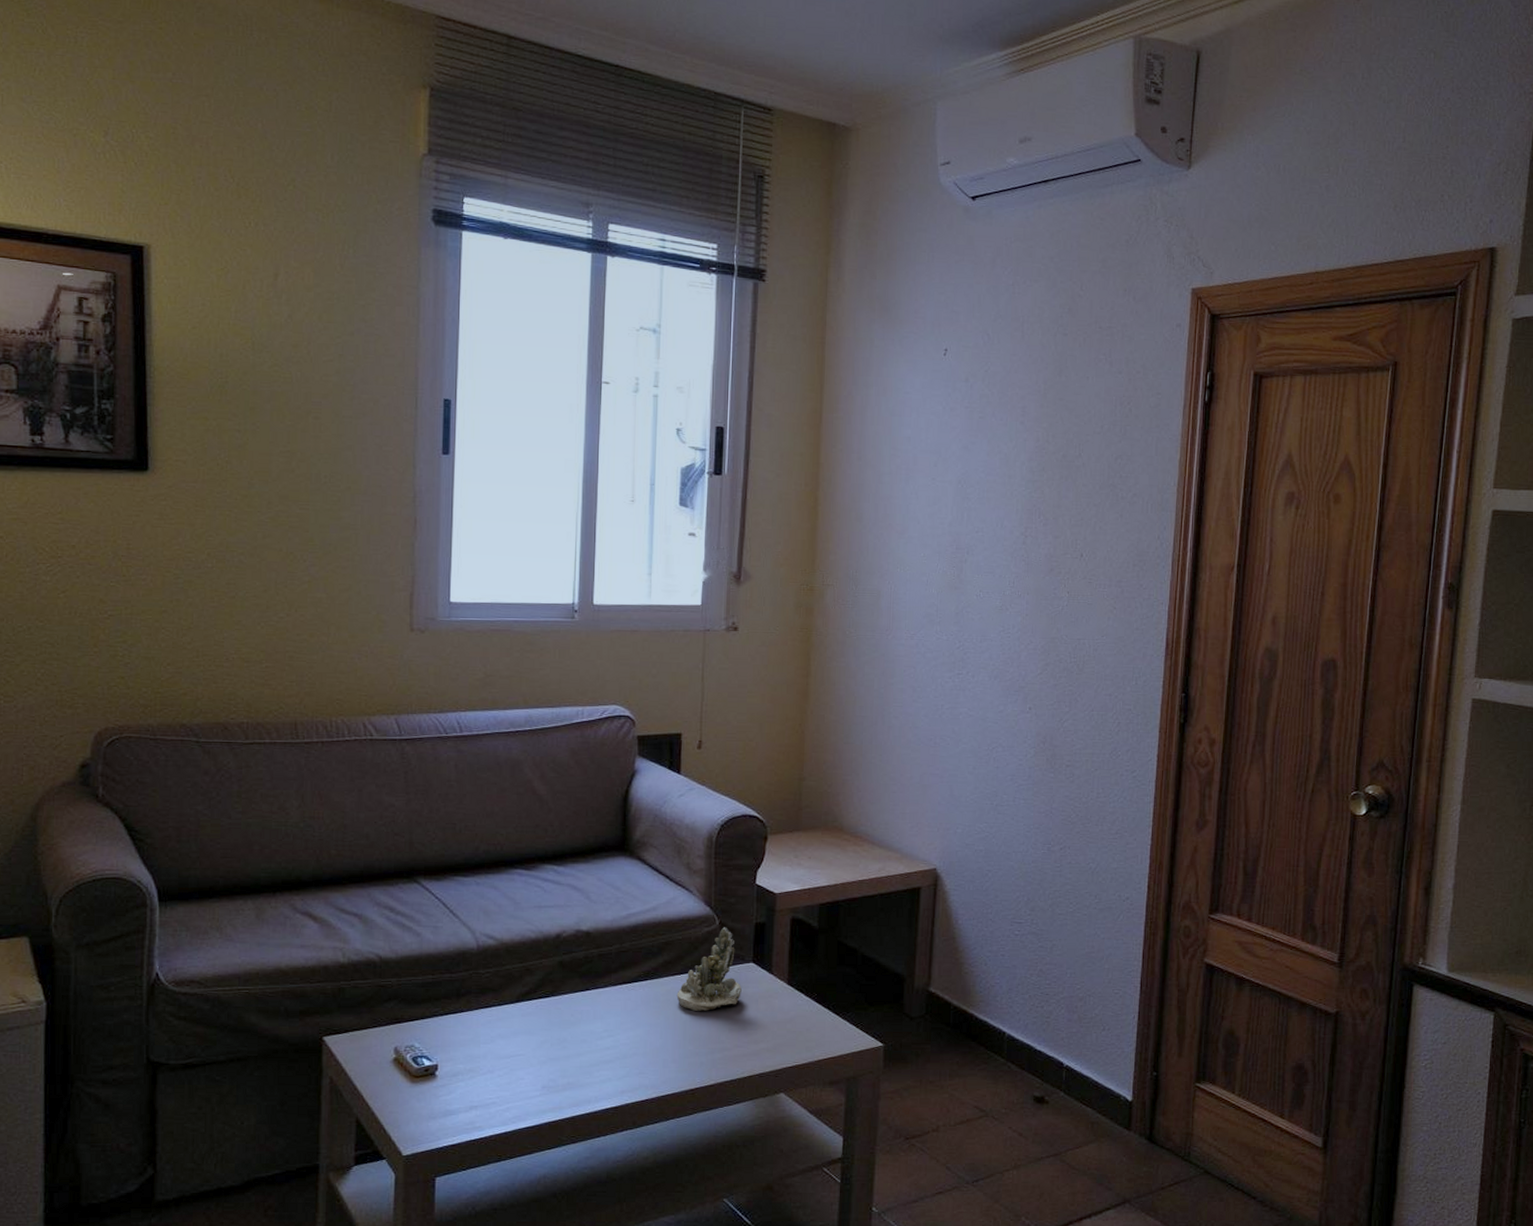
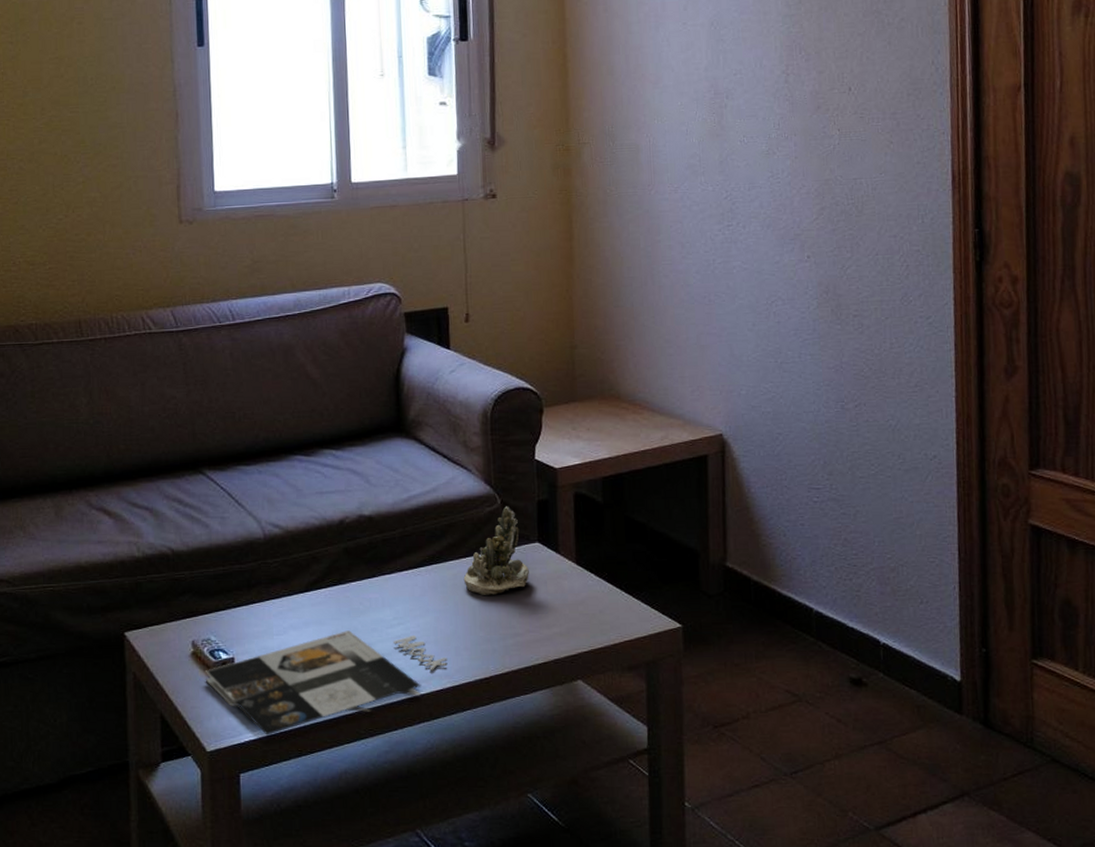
magazine: none [405,1041,655,1141] -> present [204,630,447,736]

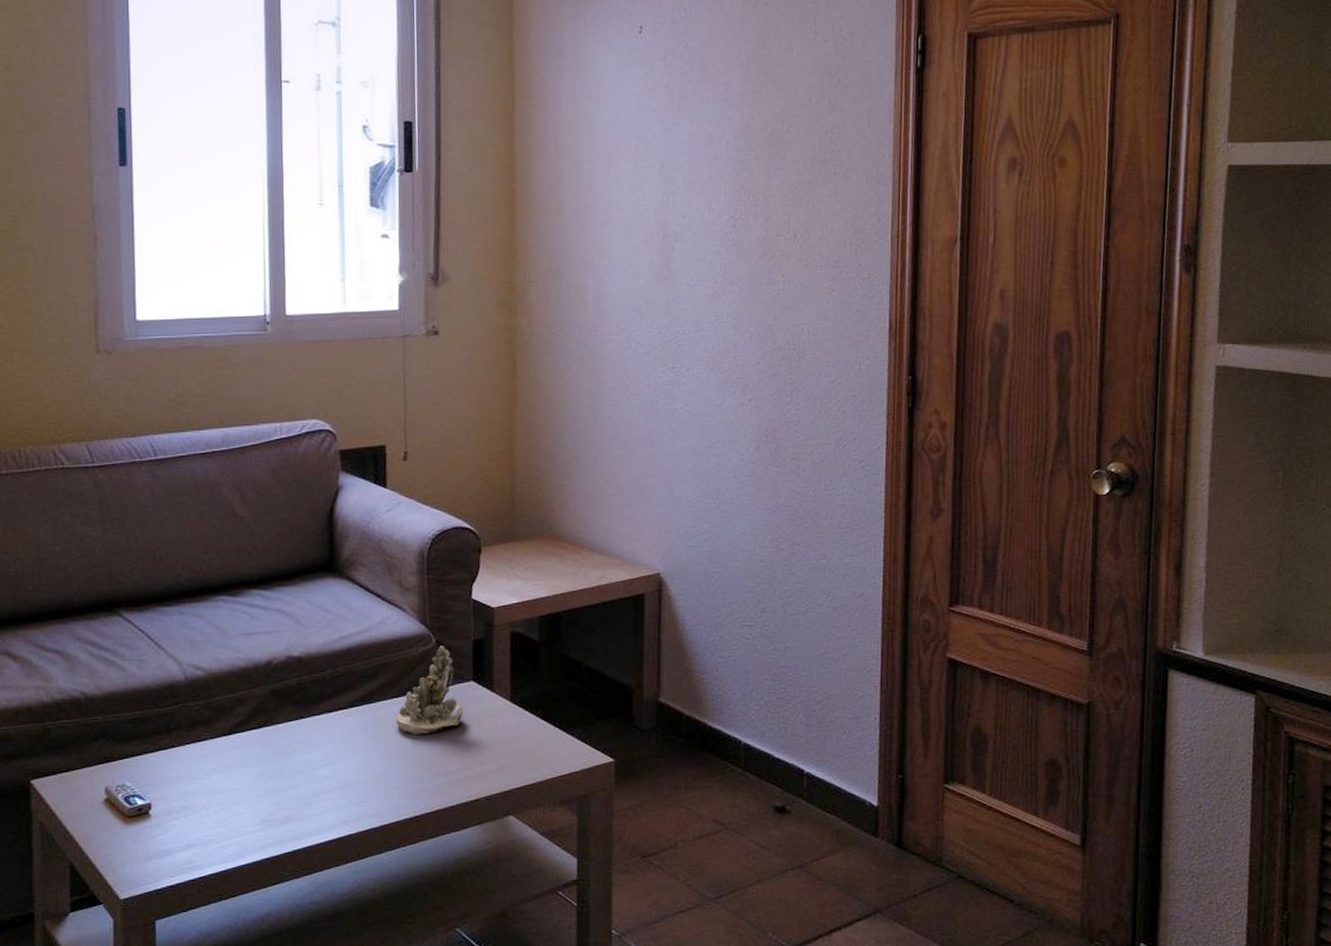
magazine: present [204,630,447,736] -> none [118,773,377,881]

